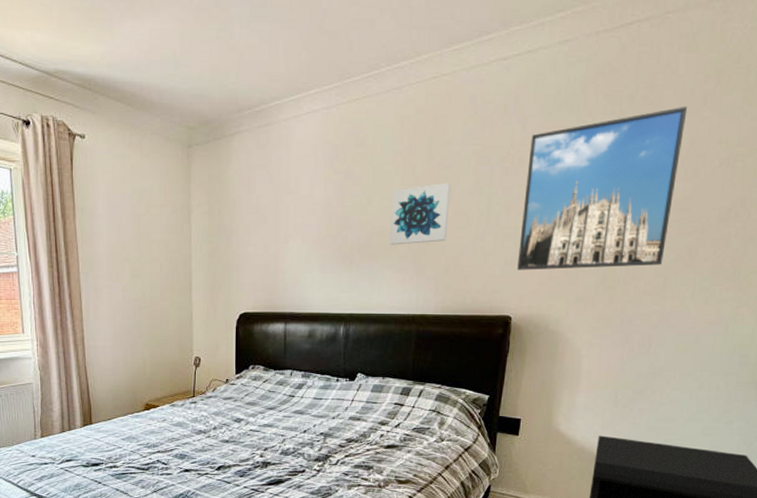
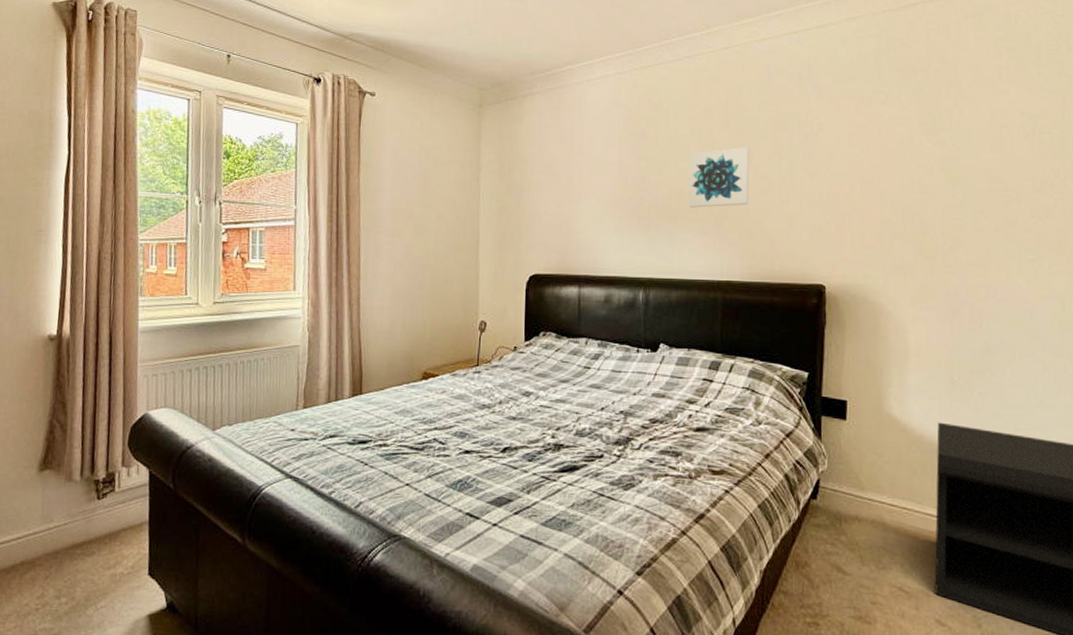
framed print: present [517,106,688,271] -> none [826,79,984,237]

